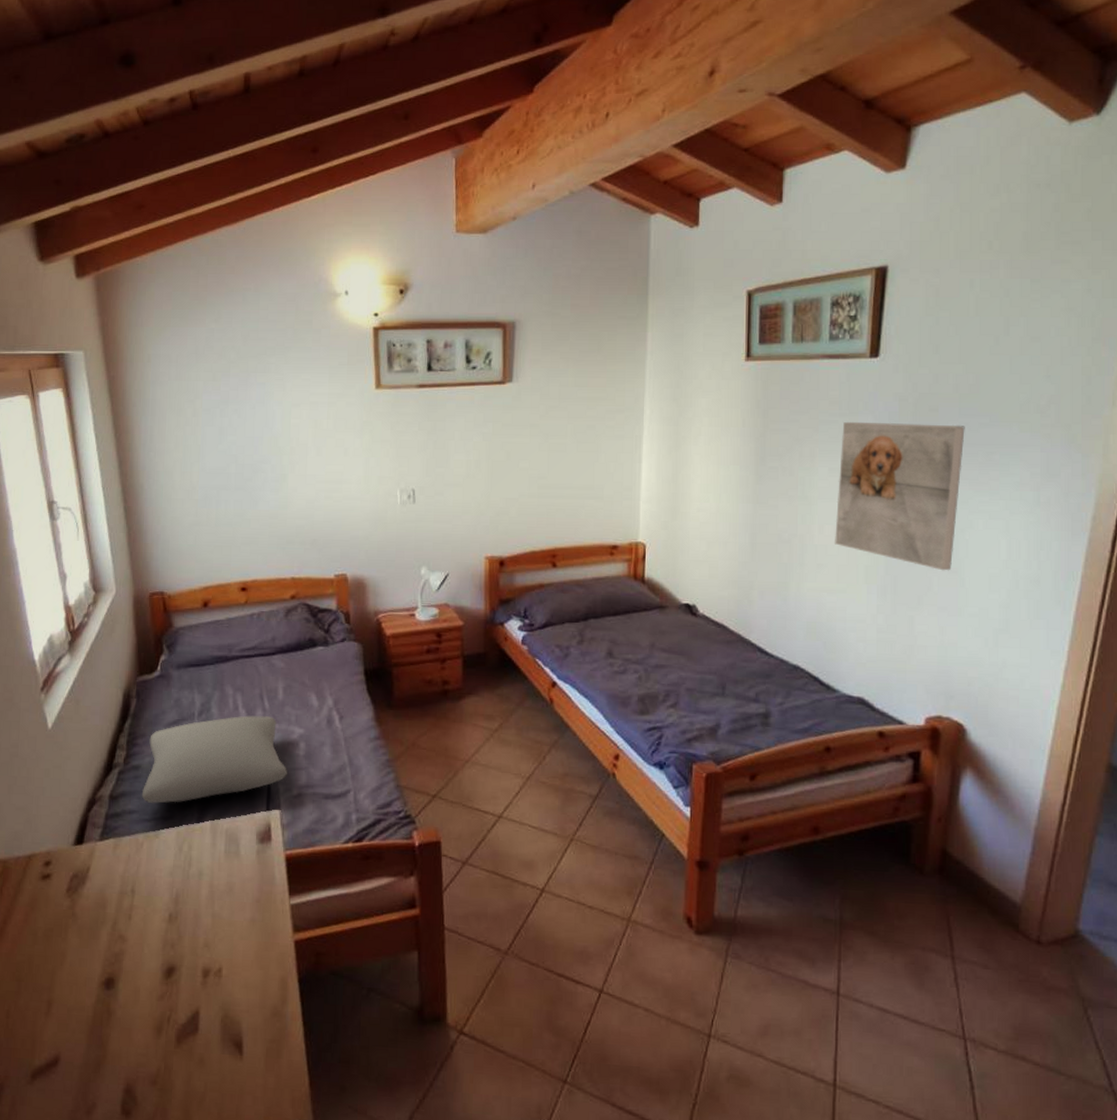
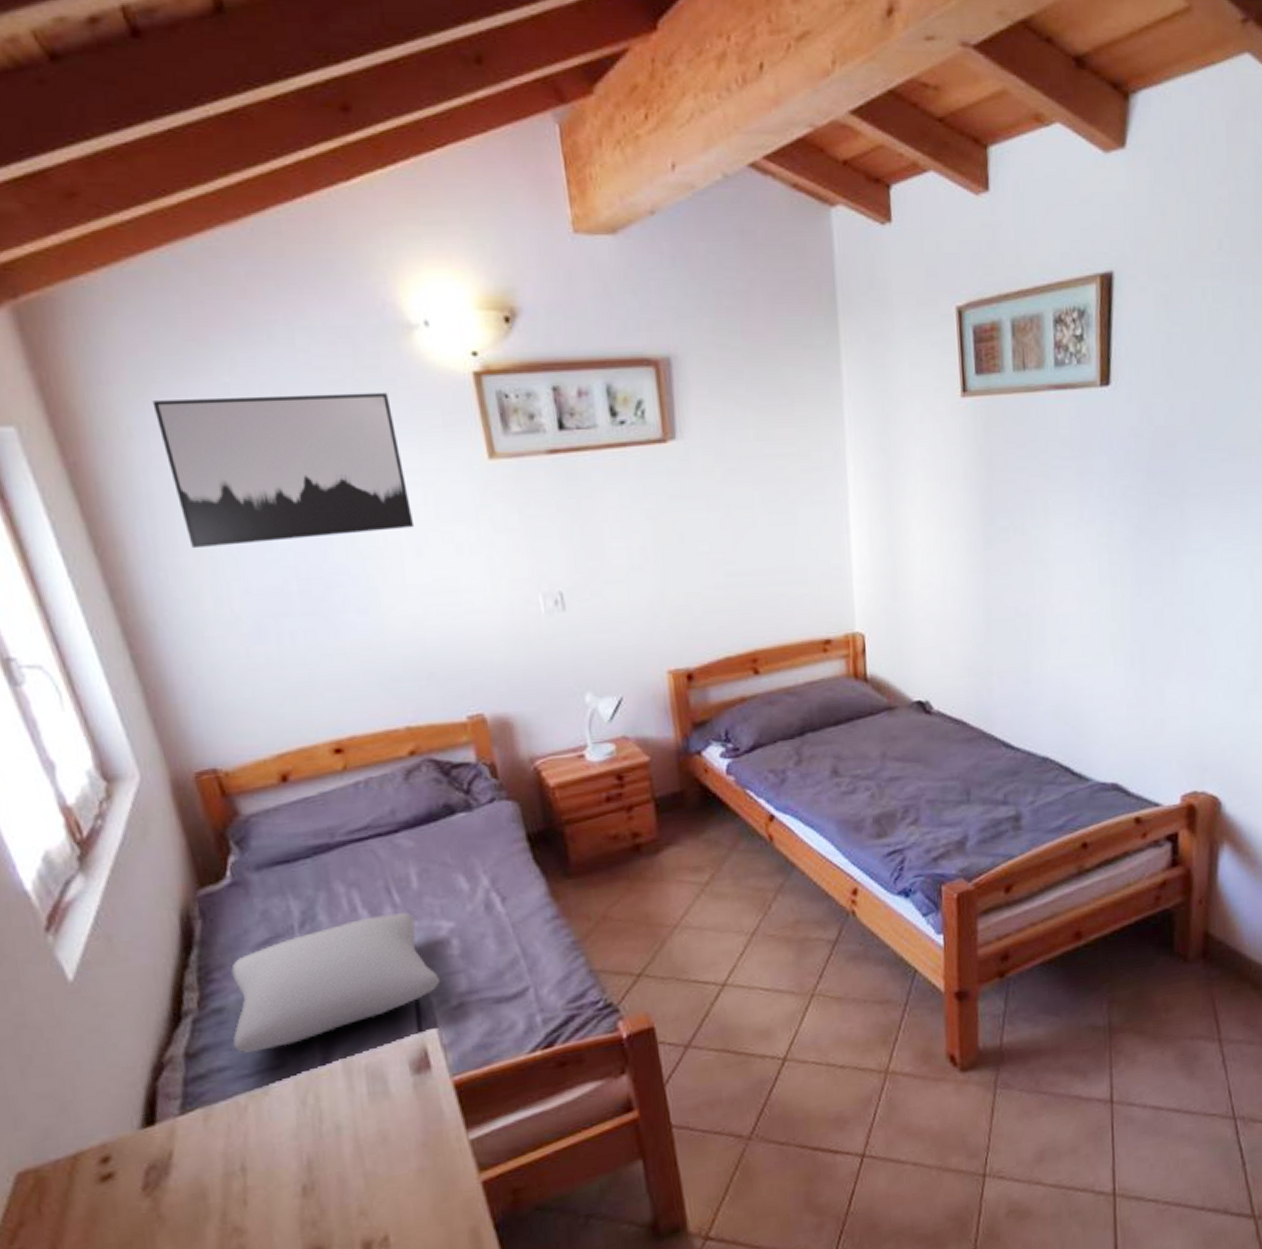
wall art: none [165,338,319,438] -> present [152,392,415,549]
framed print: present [835,421,965,571] -> none [1075,461,1205,631]

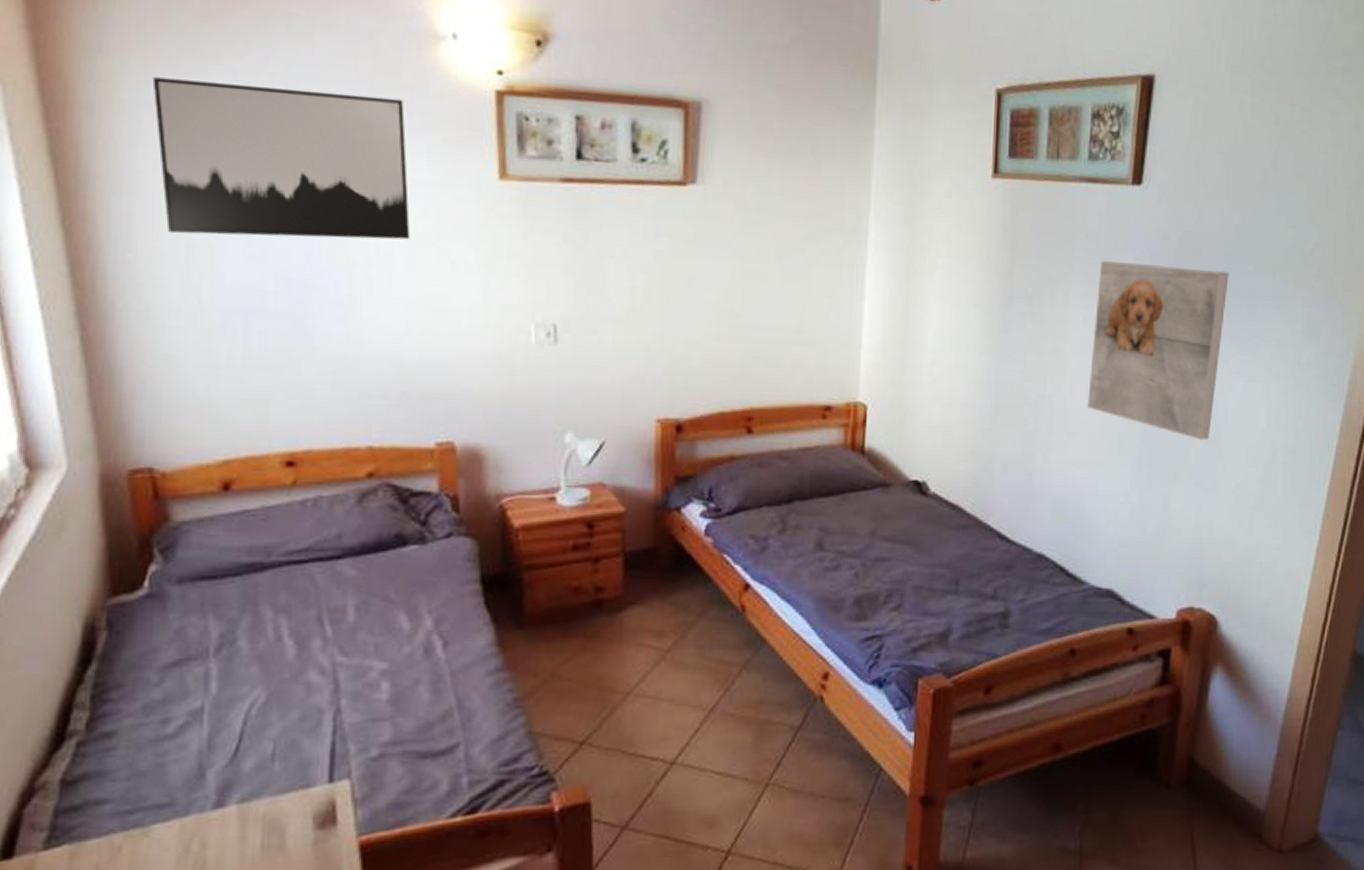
cushion: present [231,911,442,1053] -> none [117,646,364,786]
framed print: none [1075,461,1205,631] -> present [1087,260,1229,441]

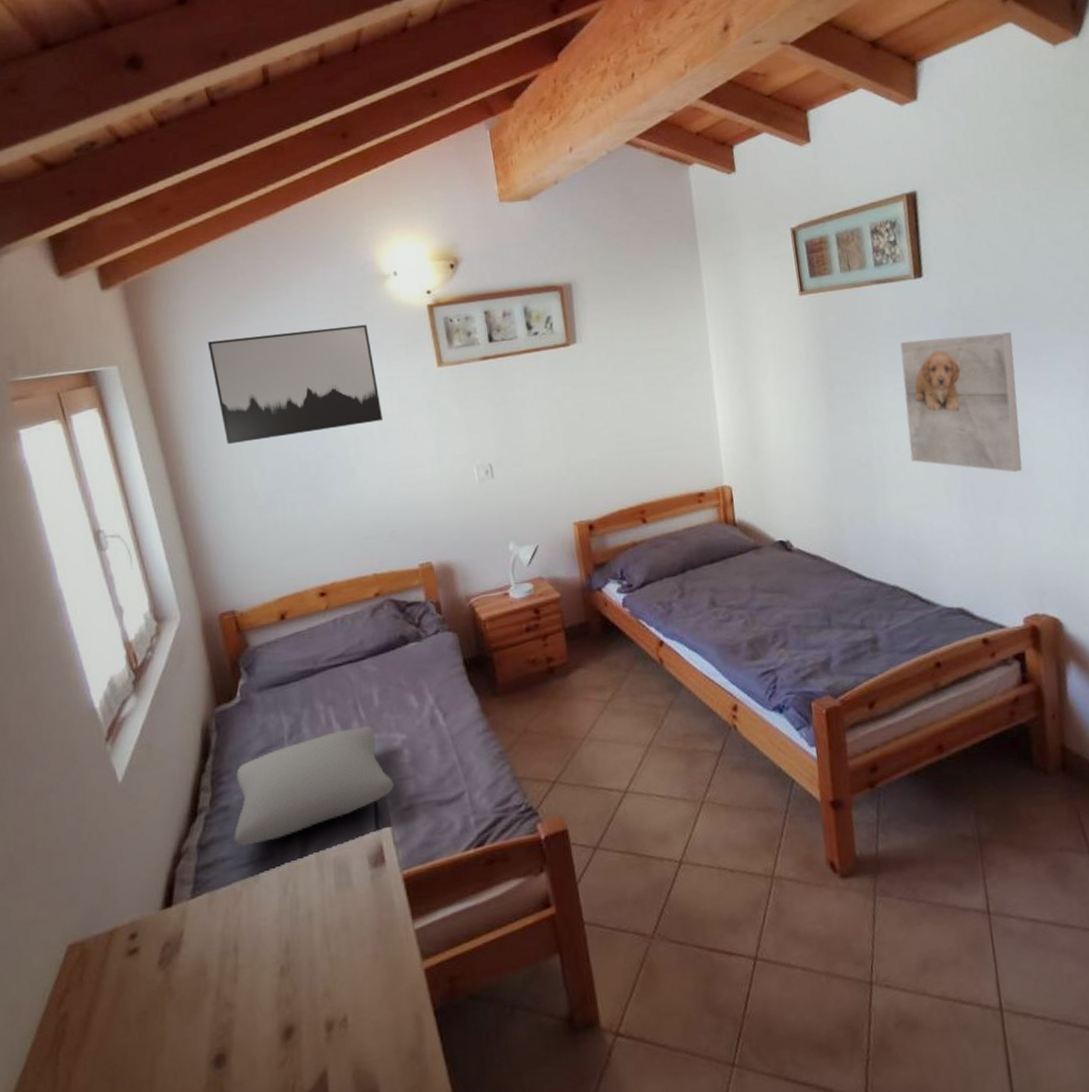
cushion: none [117,646,364,786] -> present [233,725,395,846]

